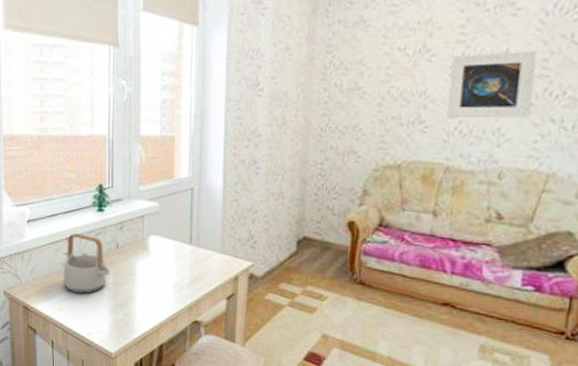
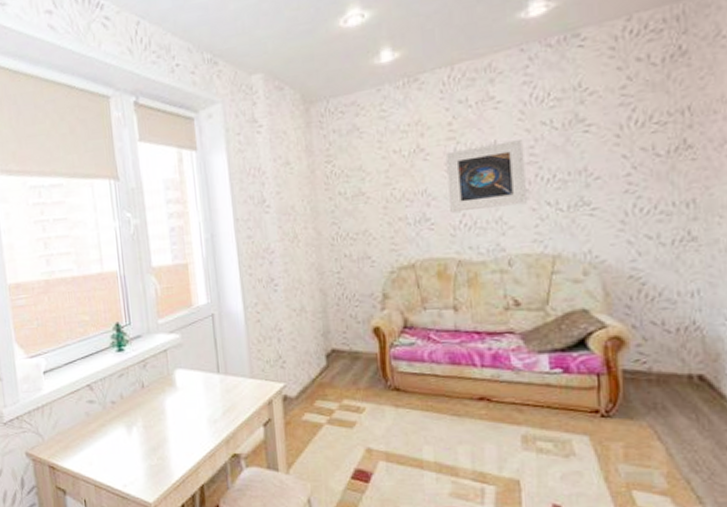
teapot: present [63,233,110,294] -> none [88,378,139,443]

